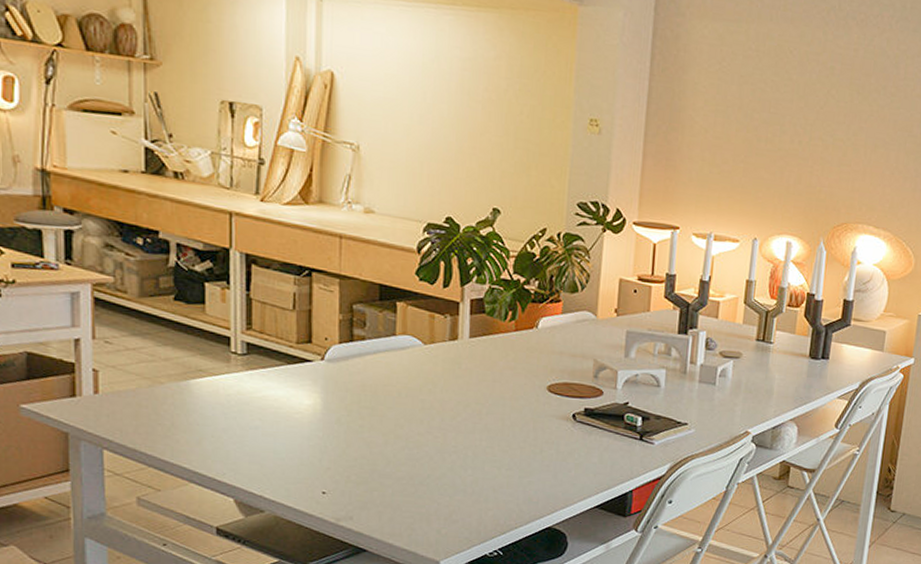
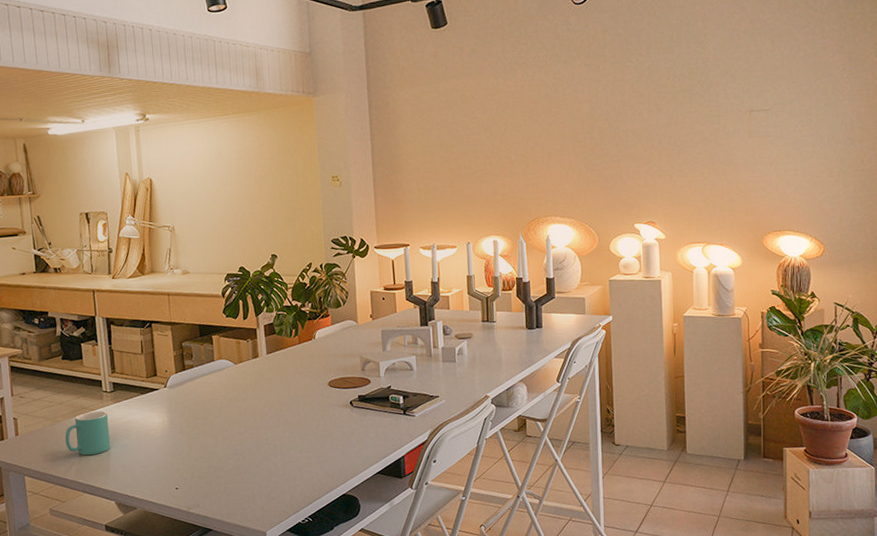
mug: none [169,376,236,435] -> present [65,411,111,456]

